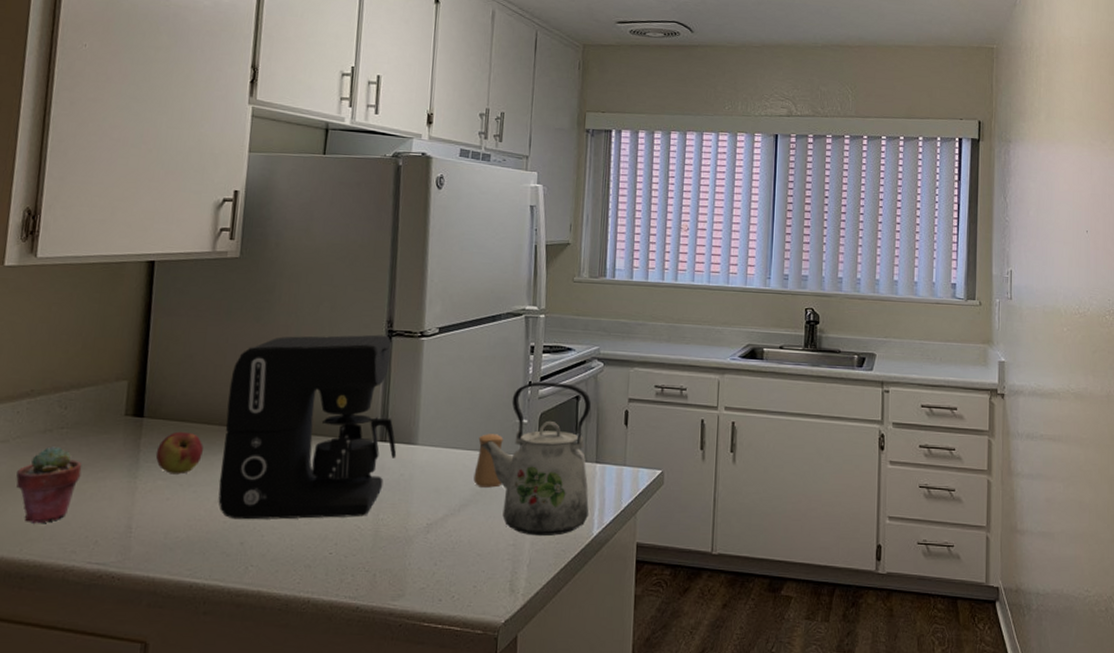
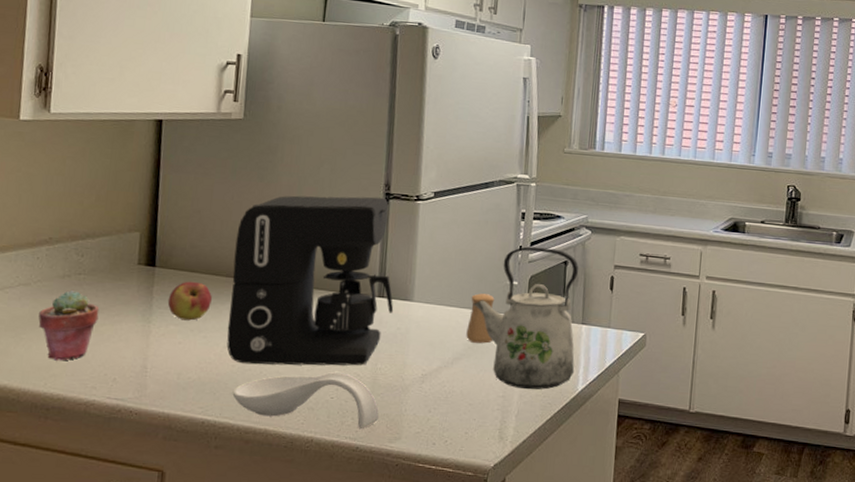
spoon rest: none [223,525,382,587] -> present [232,372,380,430]

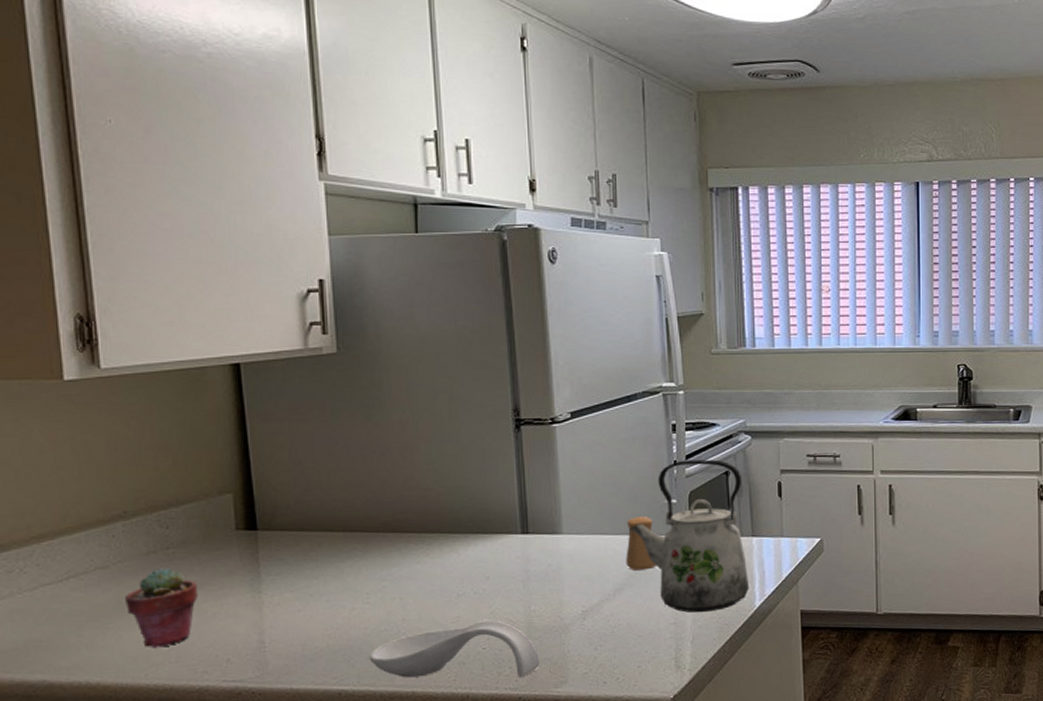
apple: present [167,281,212,321] -> none [277,541,330,586]
coffee maker: present [226,195,394,366] -> none [348,424,541,625]

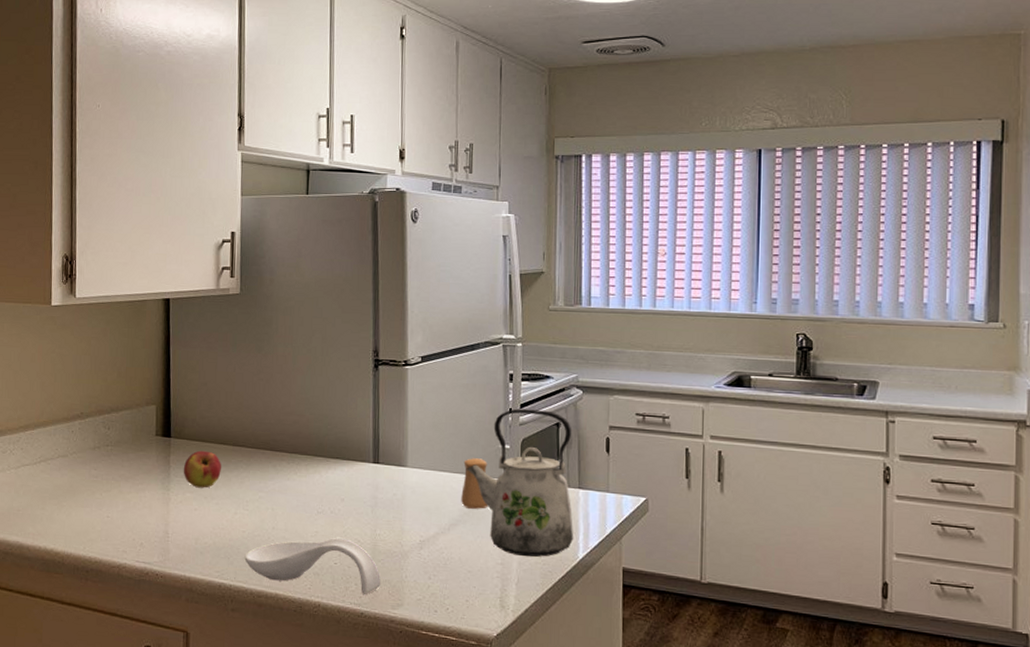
potted succulent: present [124,568,198,648] -> none [75,461,126,527]
apple: none [277,541,330,586] -> present [183,450,221,488]

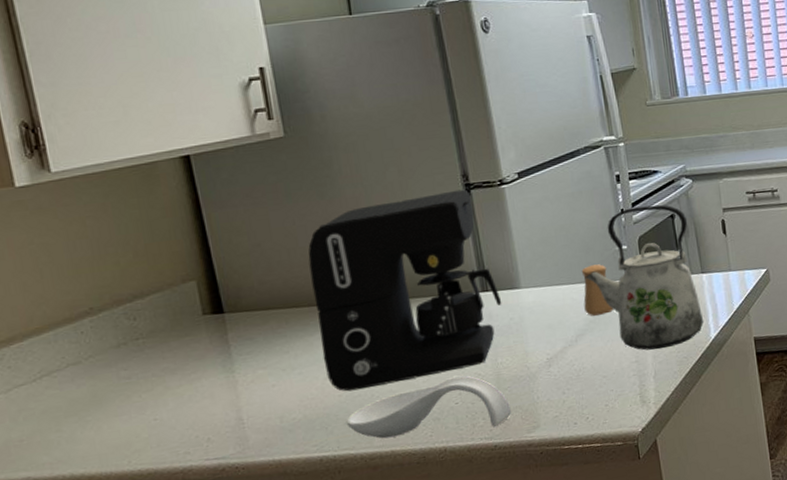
apple: present [183,450,221,488] -> none [247,318,299,362]
coffee maker: none [236,363,389,532] -> present [308,189,502,392]

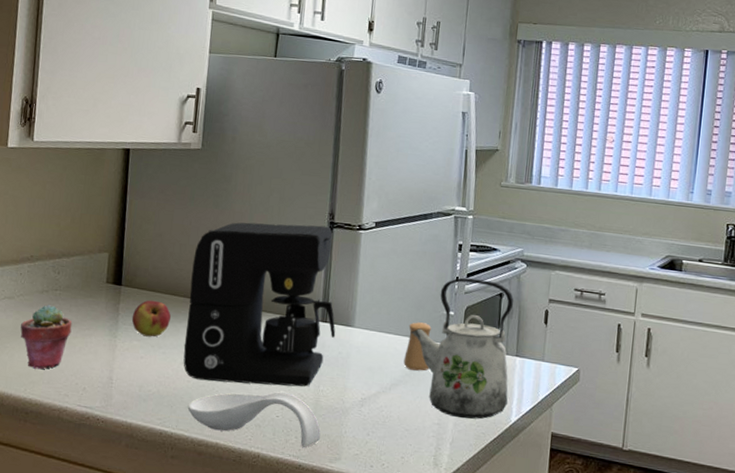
potted succulent: none [99,357,173,436] -> present [20,305,72,369]
apple: none [247,318,299,362] -> present [131,300,171,337]

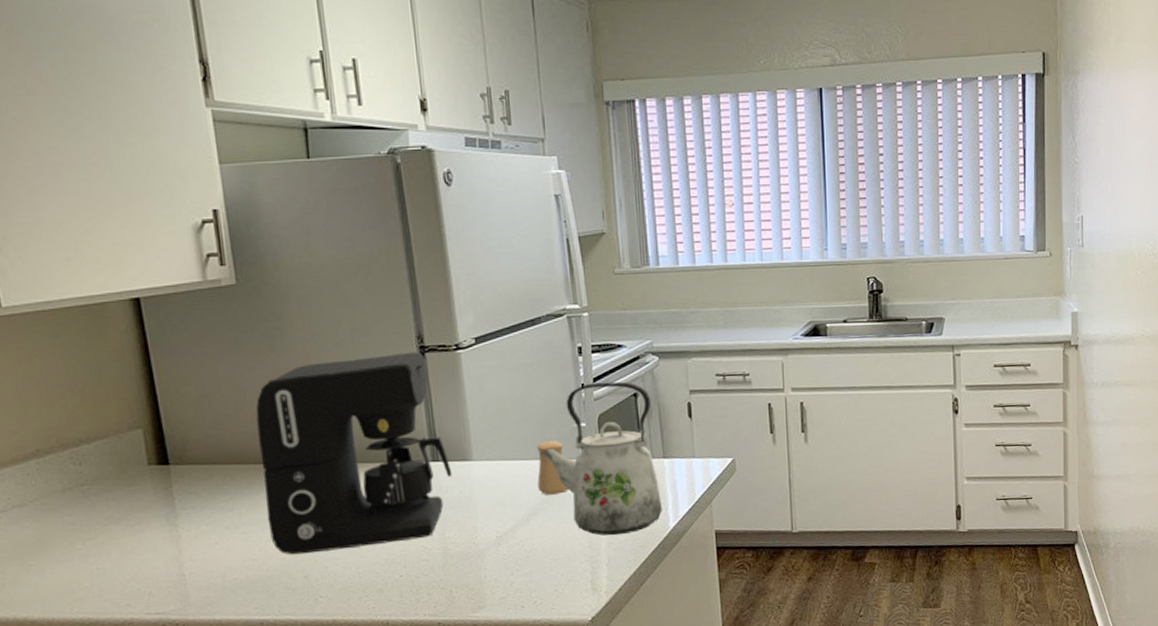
potted succulent: present [20,305,72,369] -> none [43,504,116,583]
apple: present [131,300,171,337] -> none [192,474,243,519]
spoon rest: present [187,392,321,449] -> none [288,548,458,607]

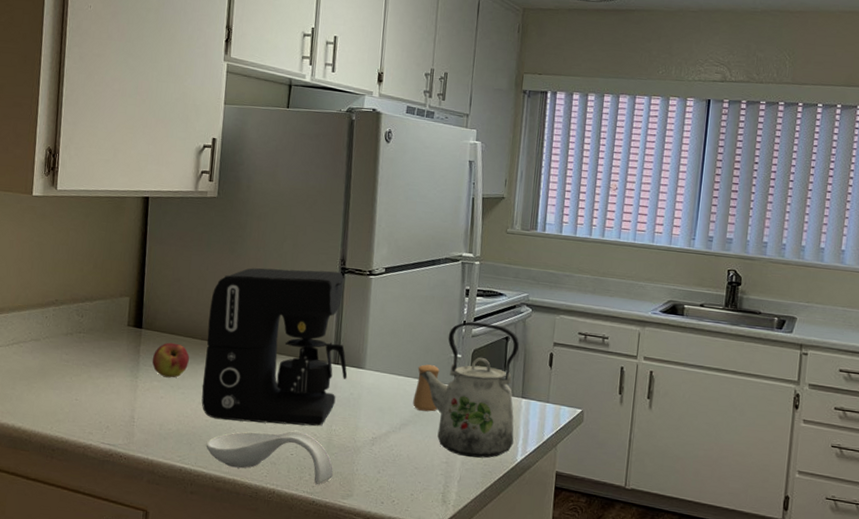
apple: none [192,474,243,519] -> present [152,342,189,378]
spoon rest: none [288,548,458,607] -> present [206,431,334,485]

